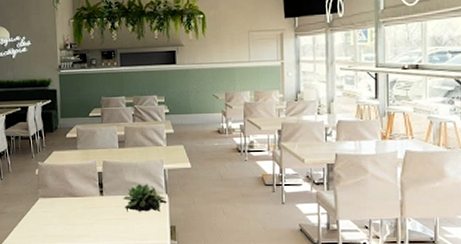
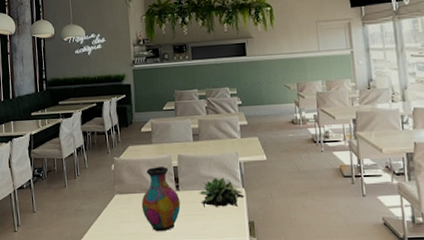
vase: none [65,172,104,235] -> present [141,167,181,232]

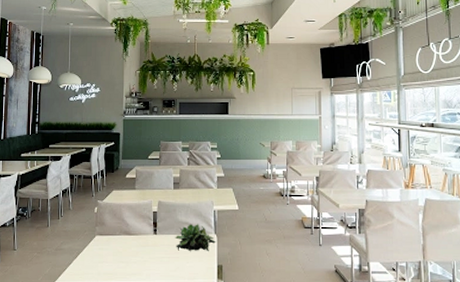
vase: present [141,167,181,232] -> none [120,211,157,273]

